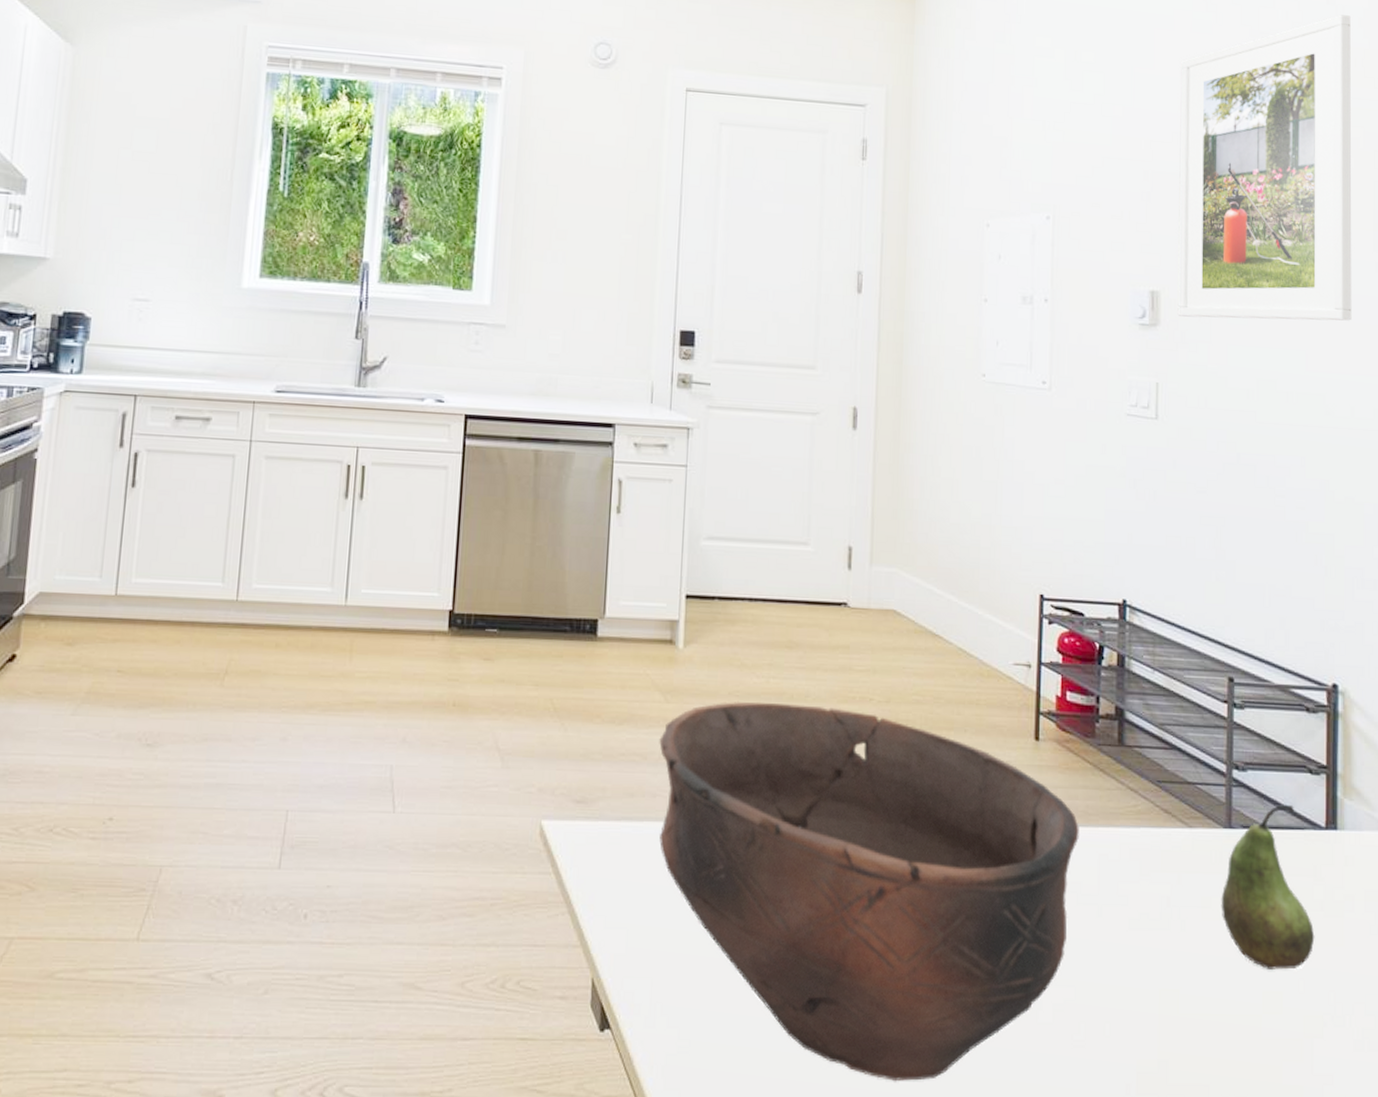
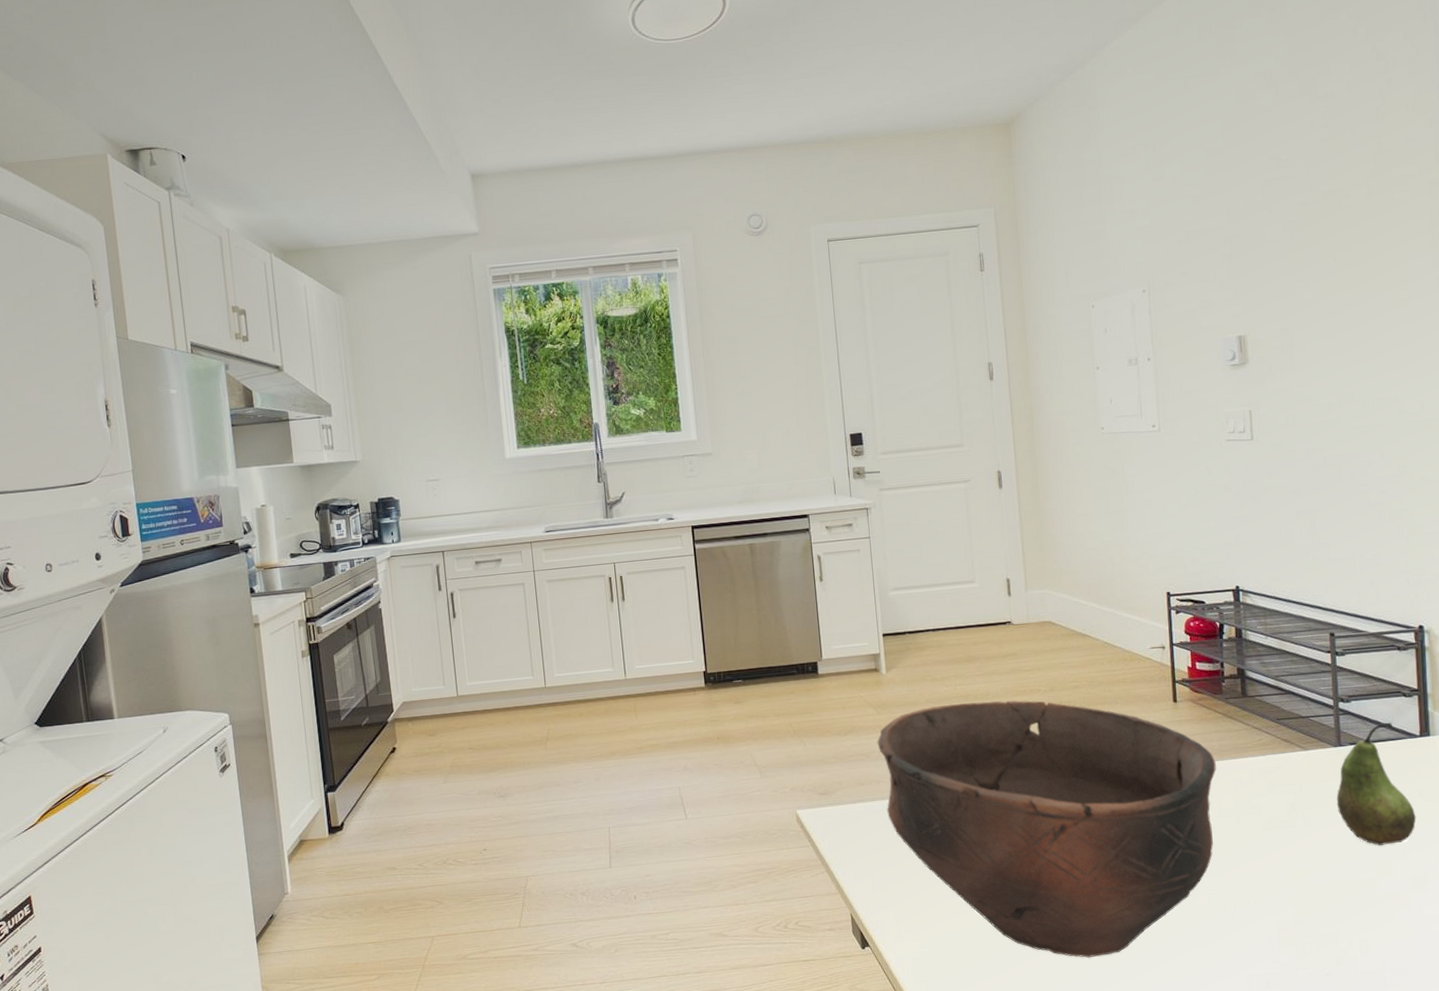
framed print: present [1177,14,1352,321] -> none [1248,66,1417,353]

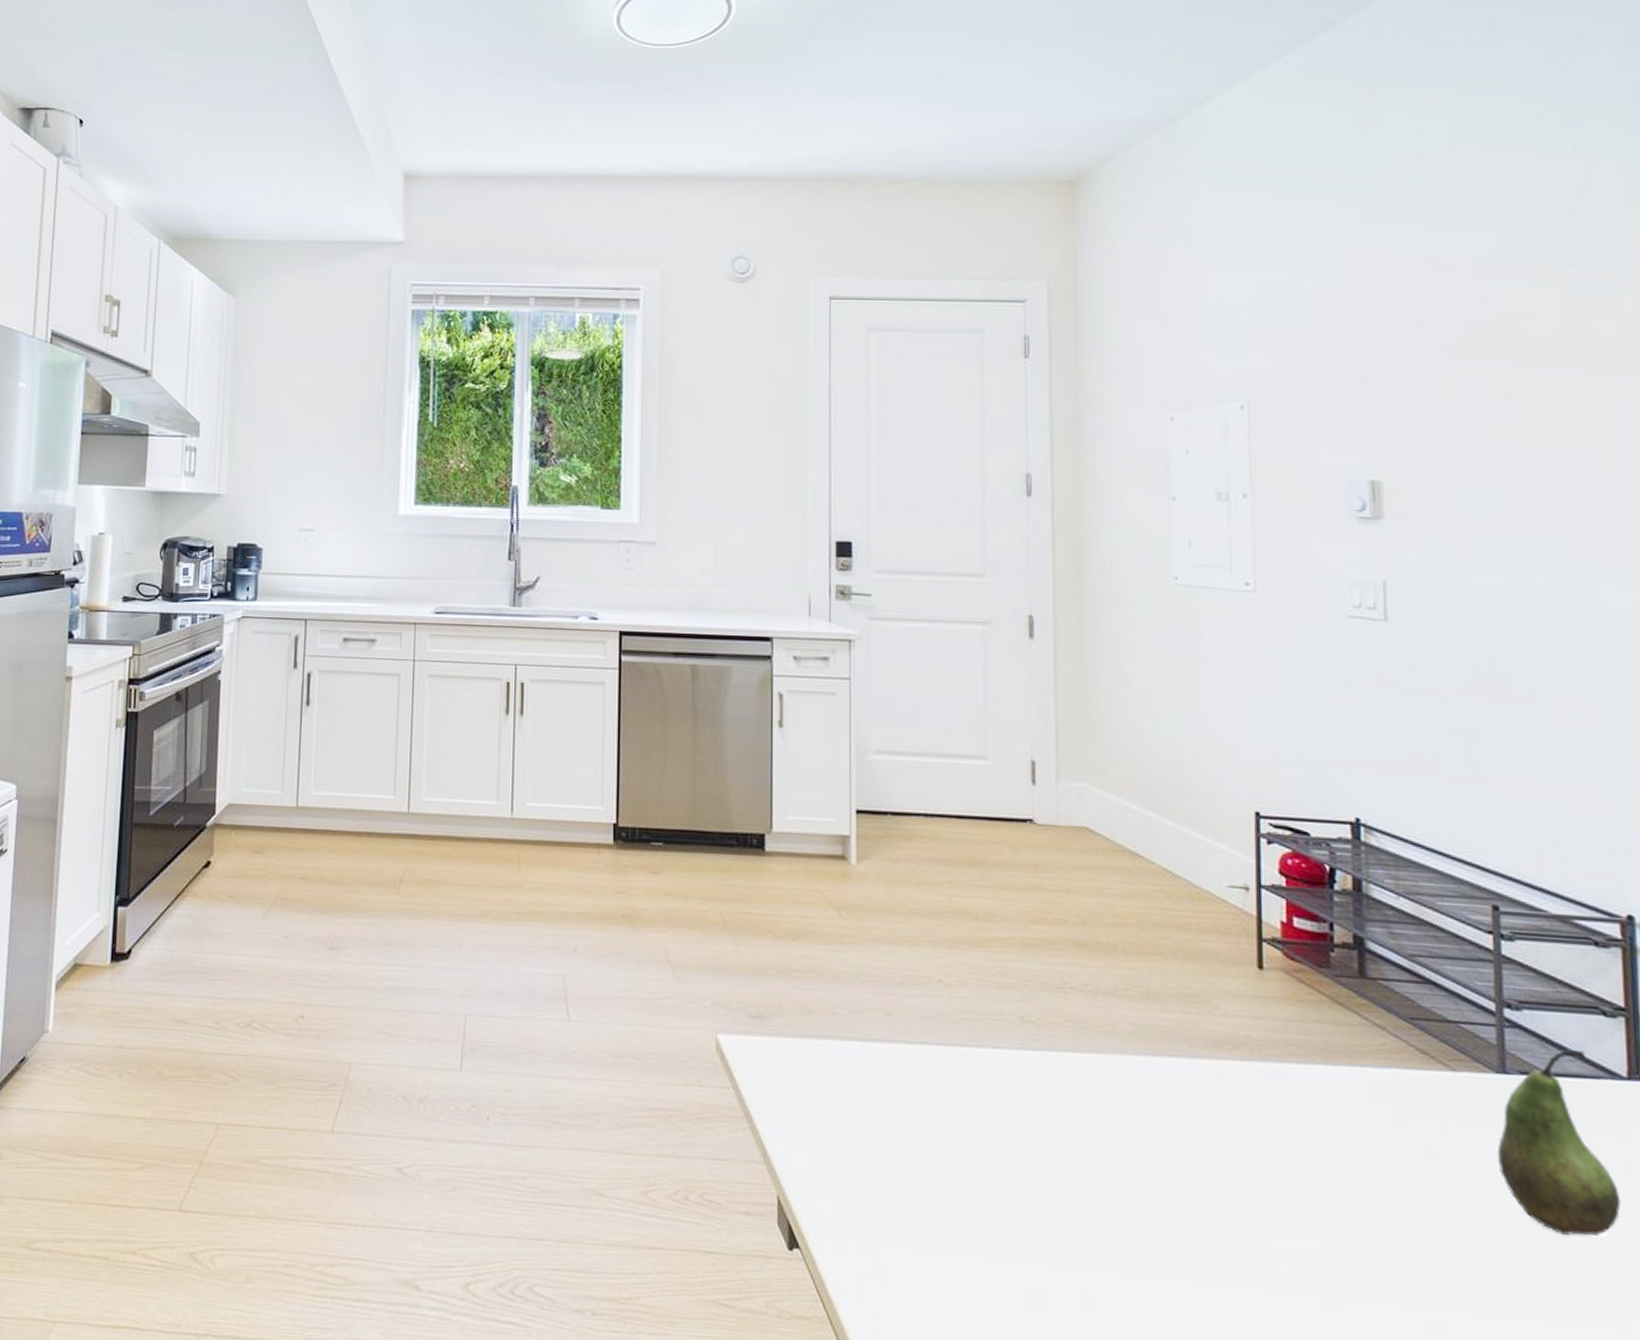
bowl: present [877,700,1216,958] -> none [836,919,1317,1327]

